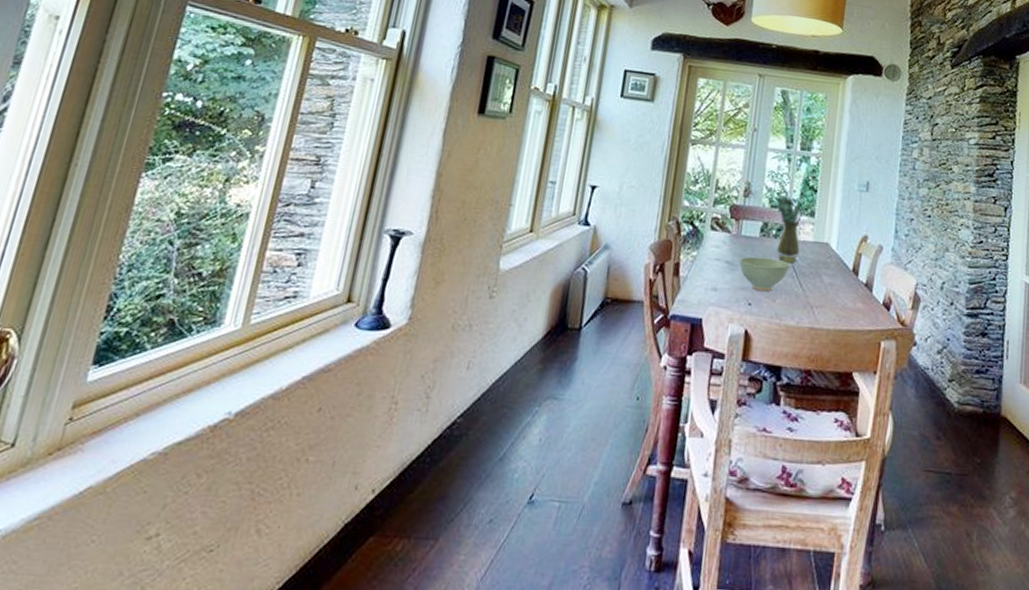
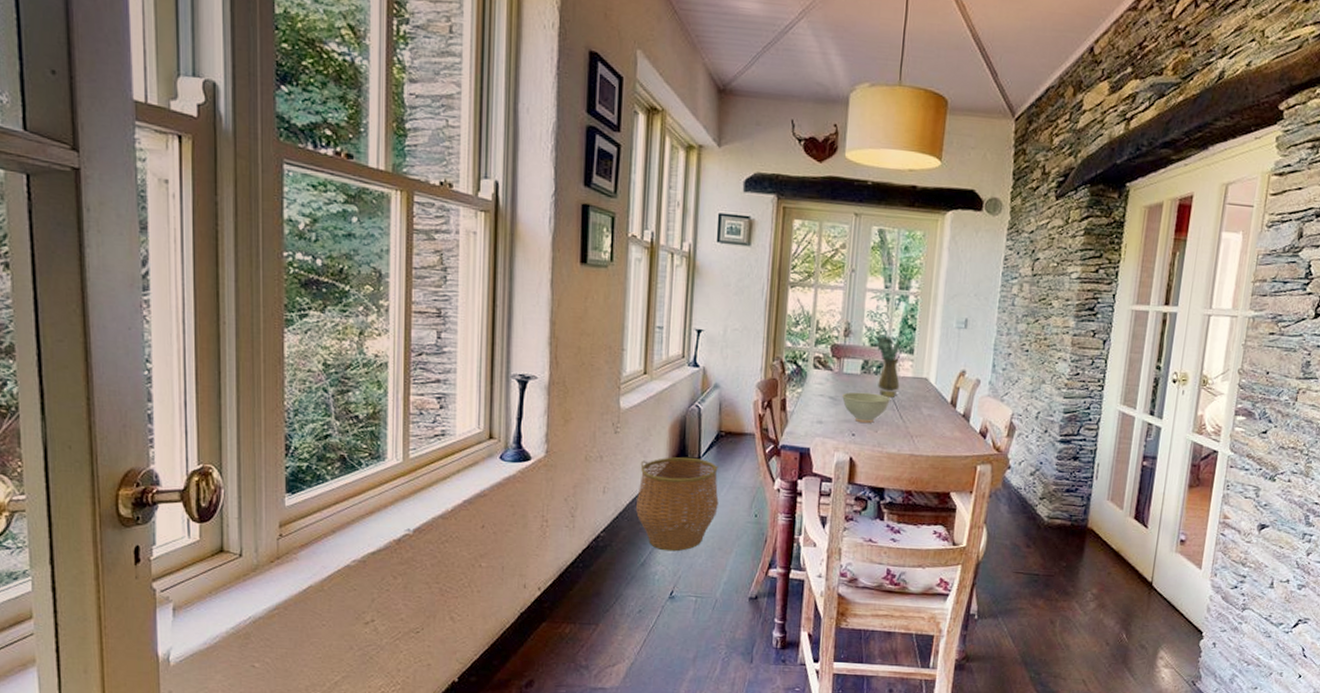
basket: none [502,327,600,443] -> present [635,457,719,552]

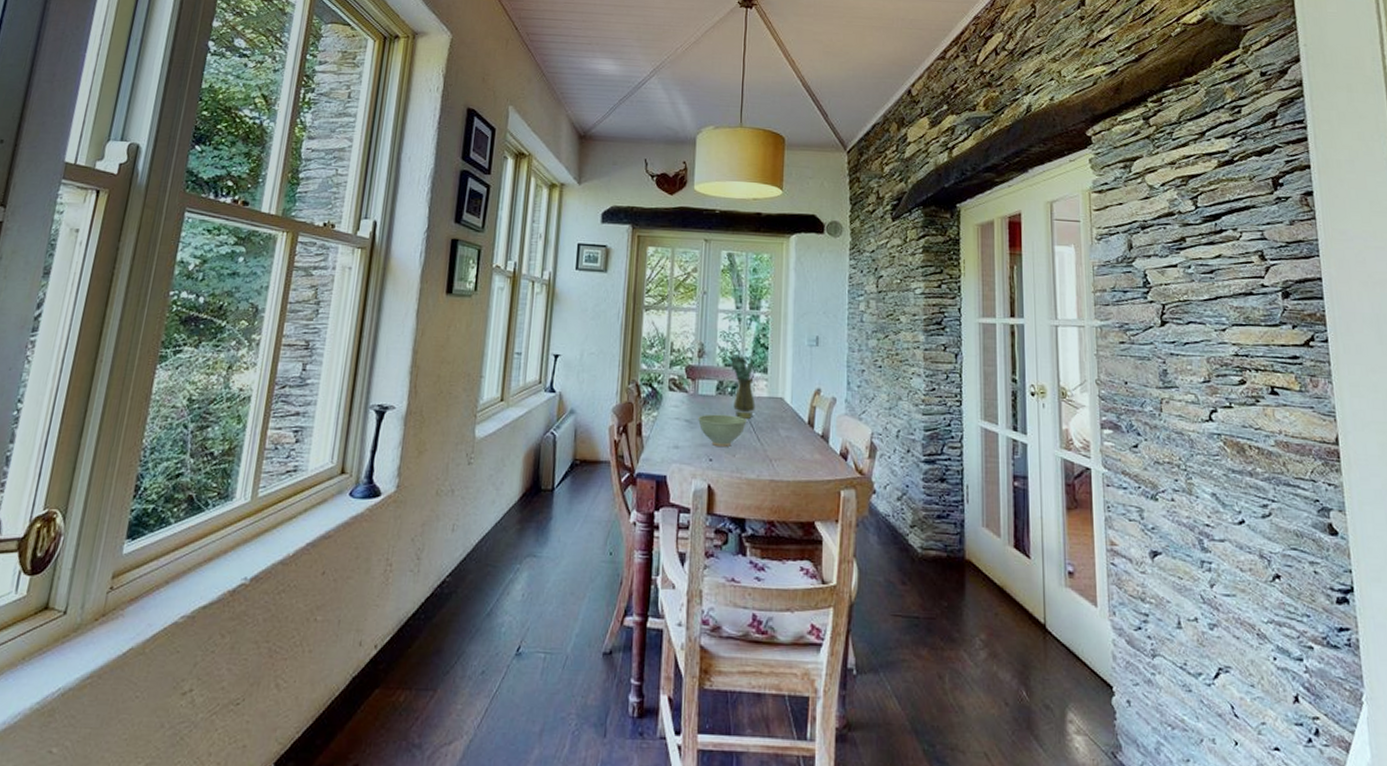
basket: present [635,457,719,552] -> none [484,488,572,598]

